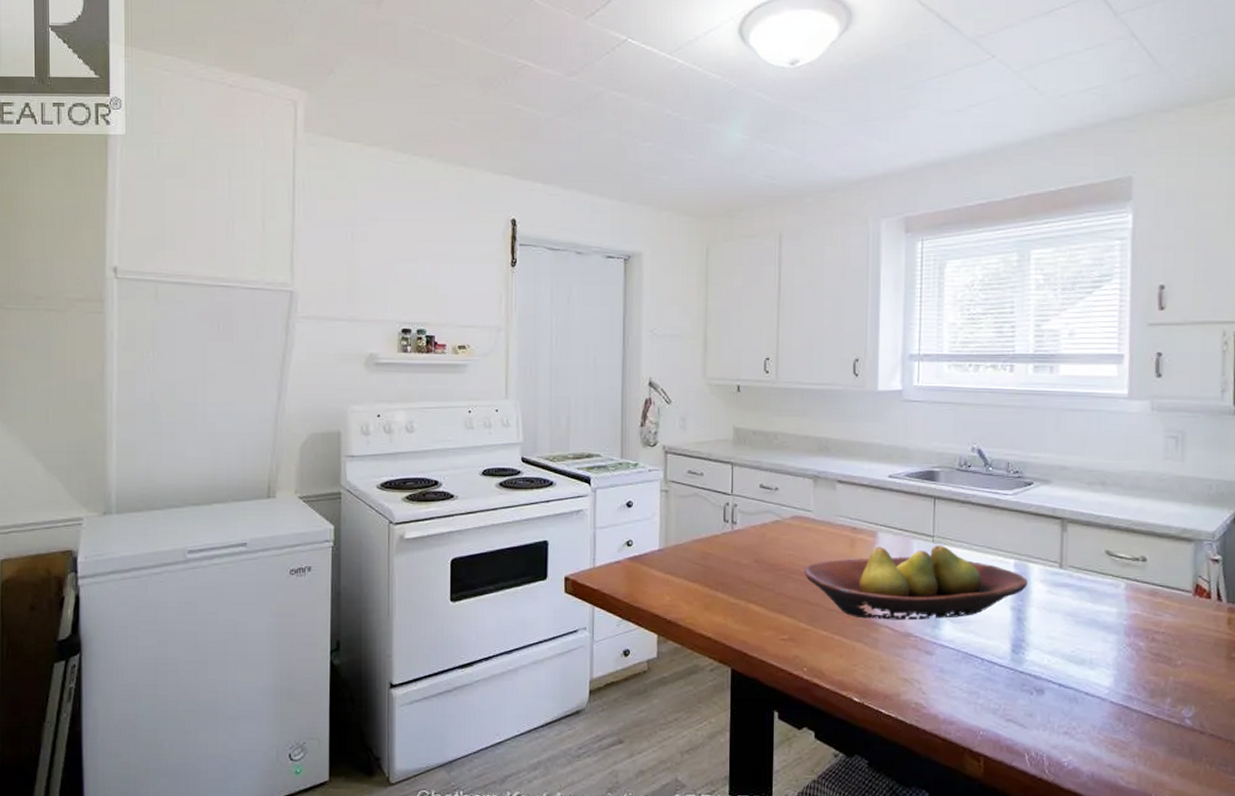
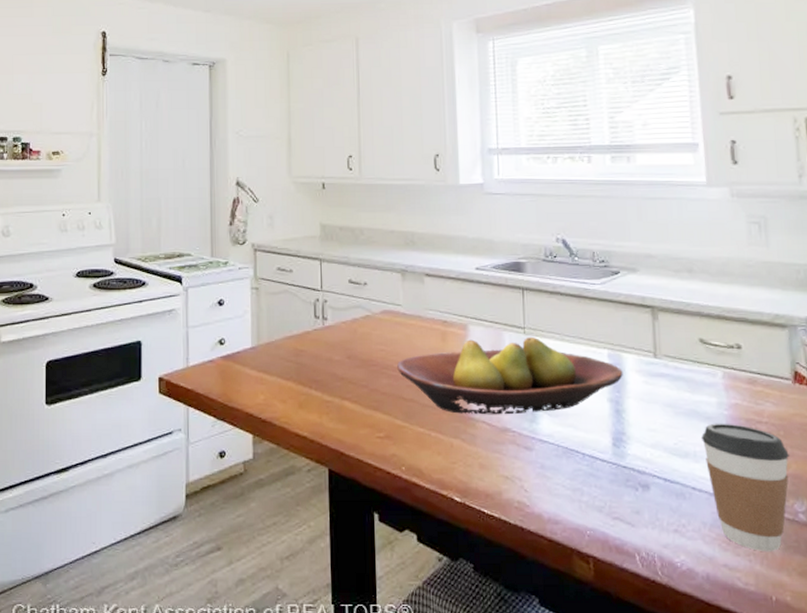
coffee cup: none [1098,632,1182,754] -> present [700,423,789,552]

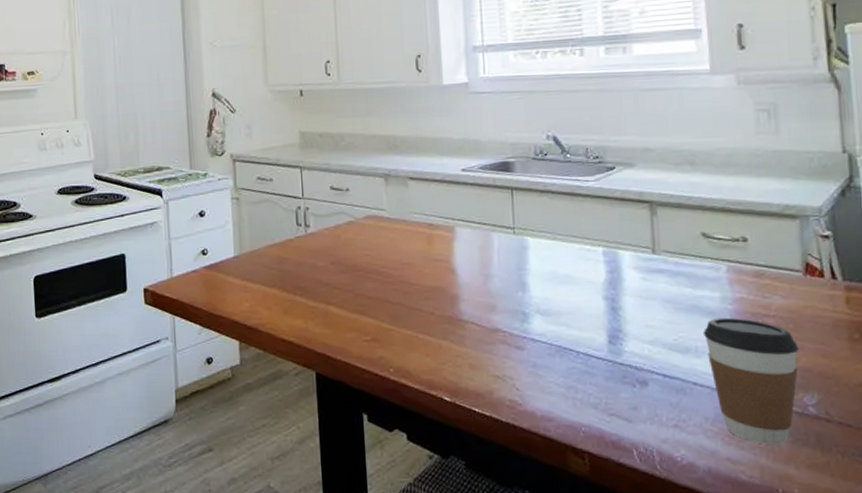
fruit bowl: present [397,336,623,415] -> none [382,236,619,316]

